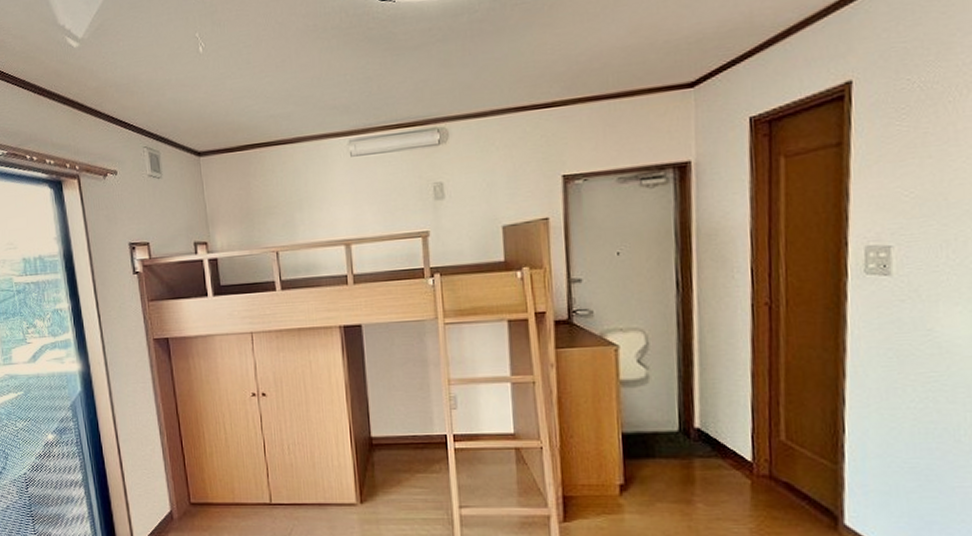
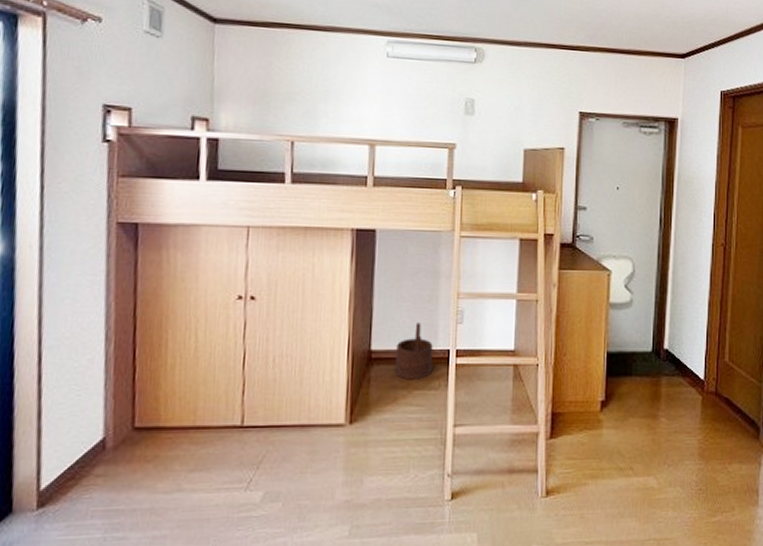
wooden bucket: none [394,410,431,464] -> present [395,322,433,380]

